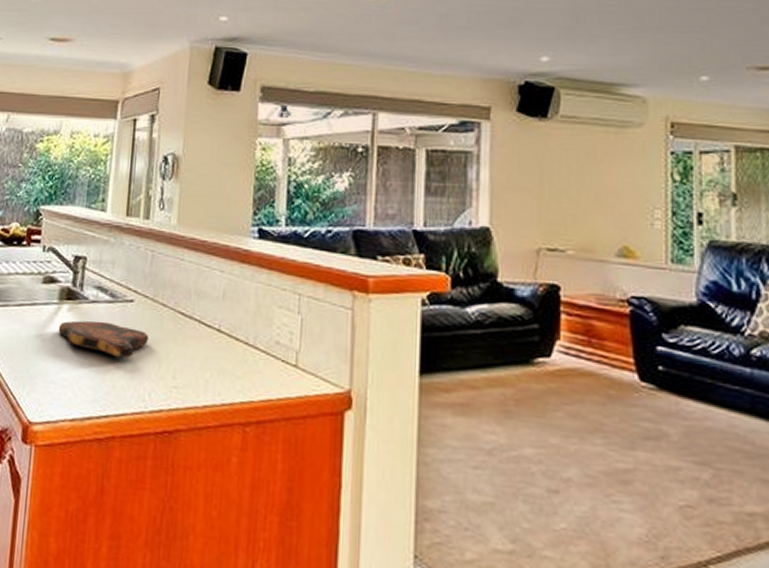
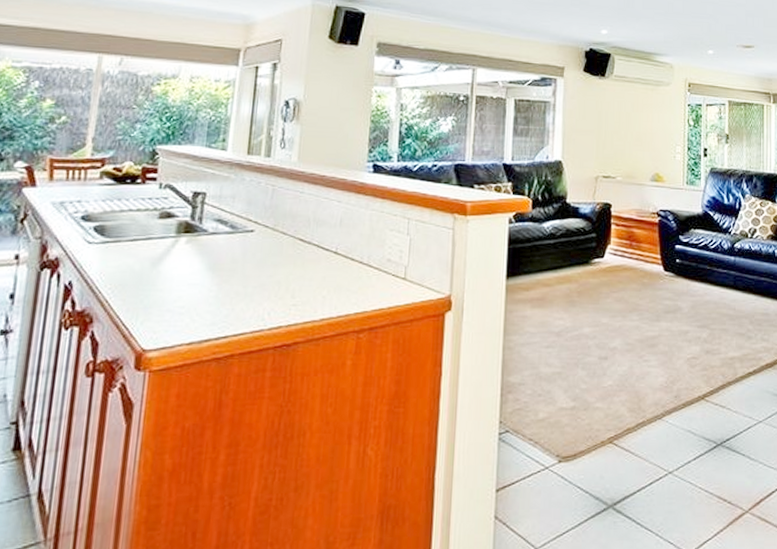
cutting board: present [58,320,149,358] -> none [175,251,269,283]

